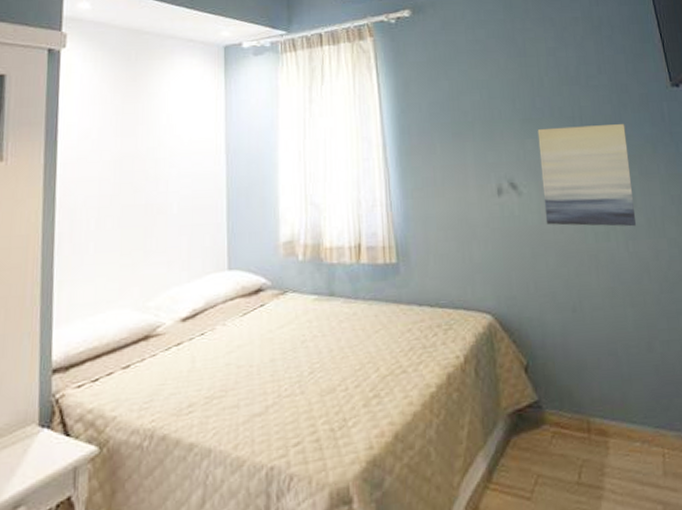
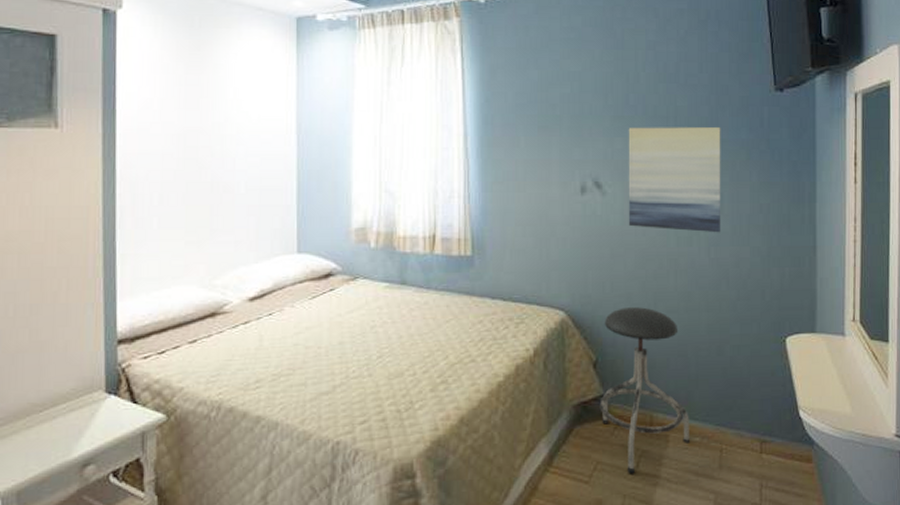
stool: none [531,306,630,487] -> present [600,307,689,474]

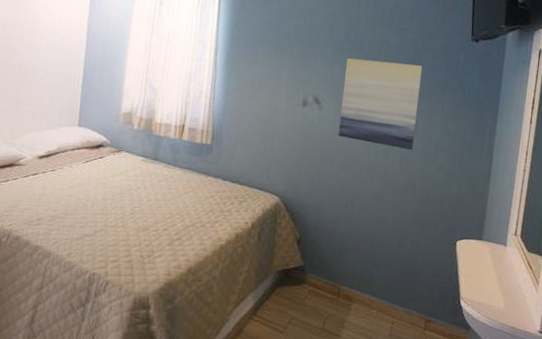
stool: present [600,307,689,474] -> none [298,200,370,331]

